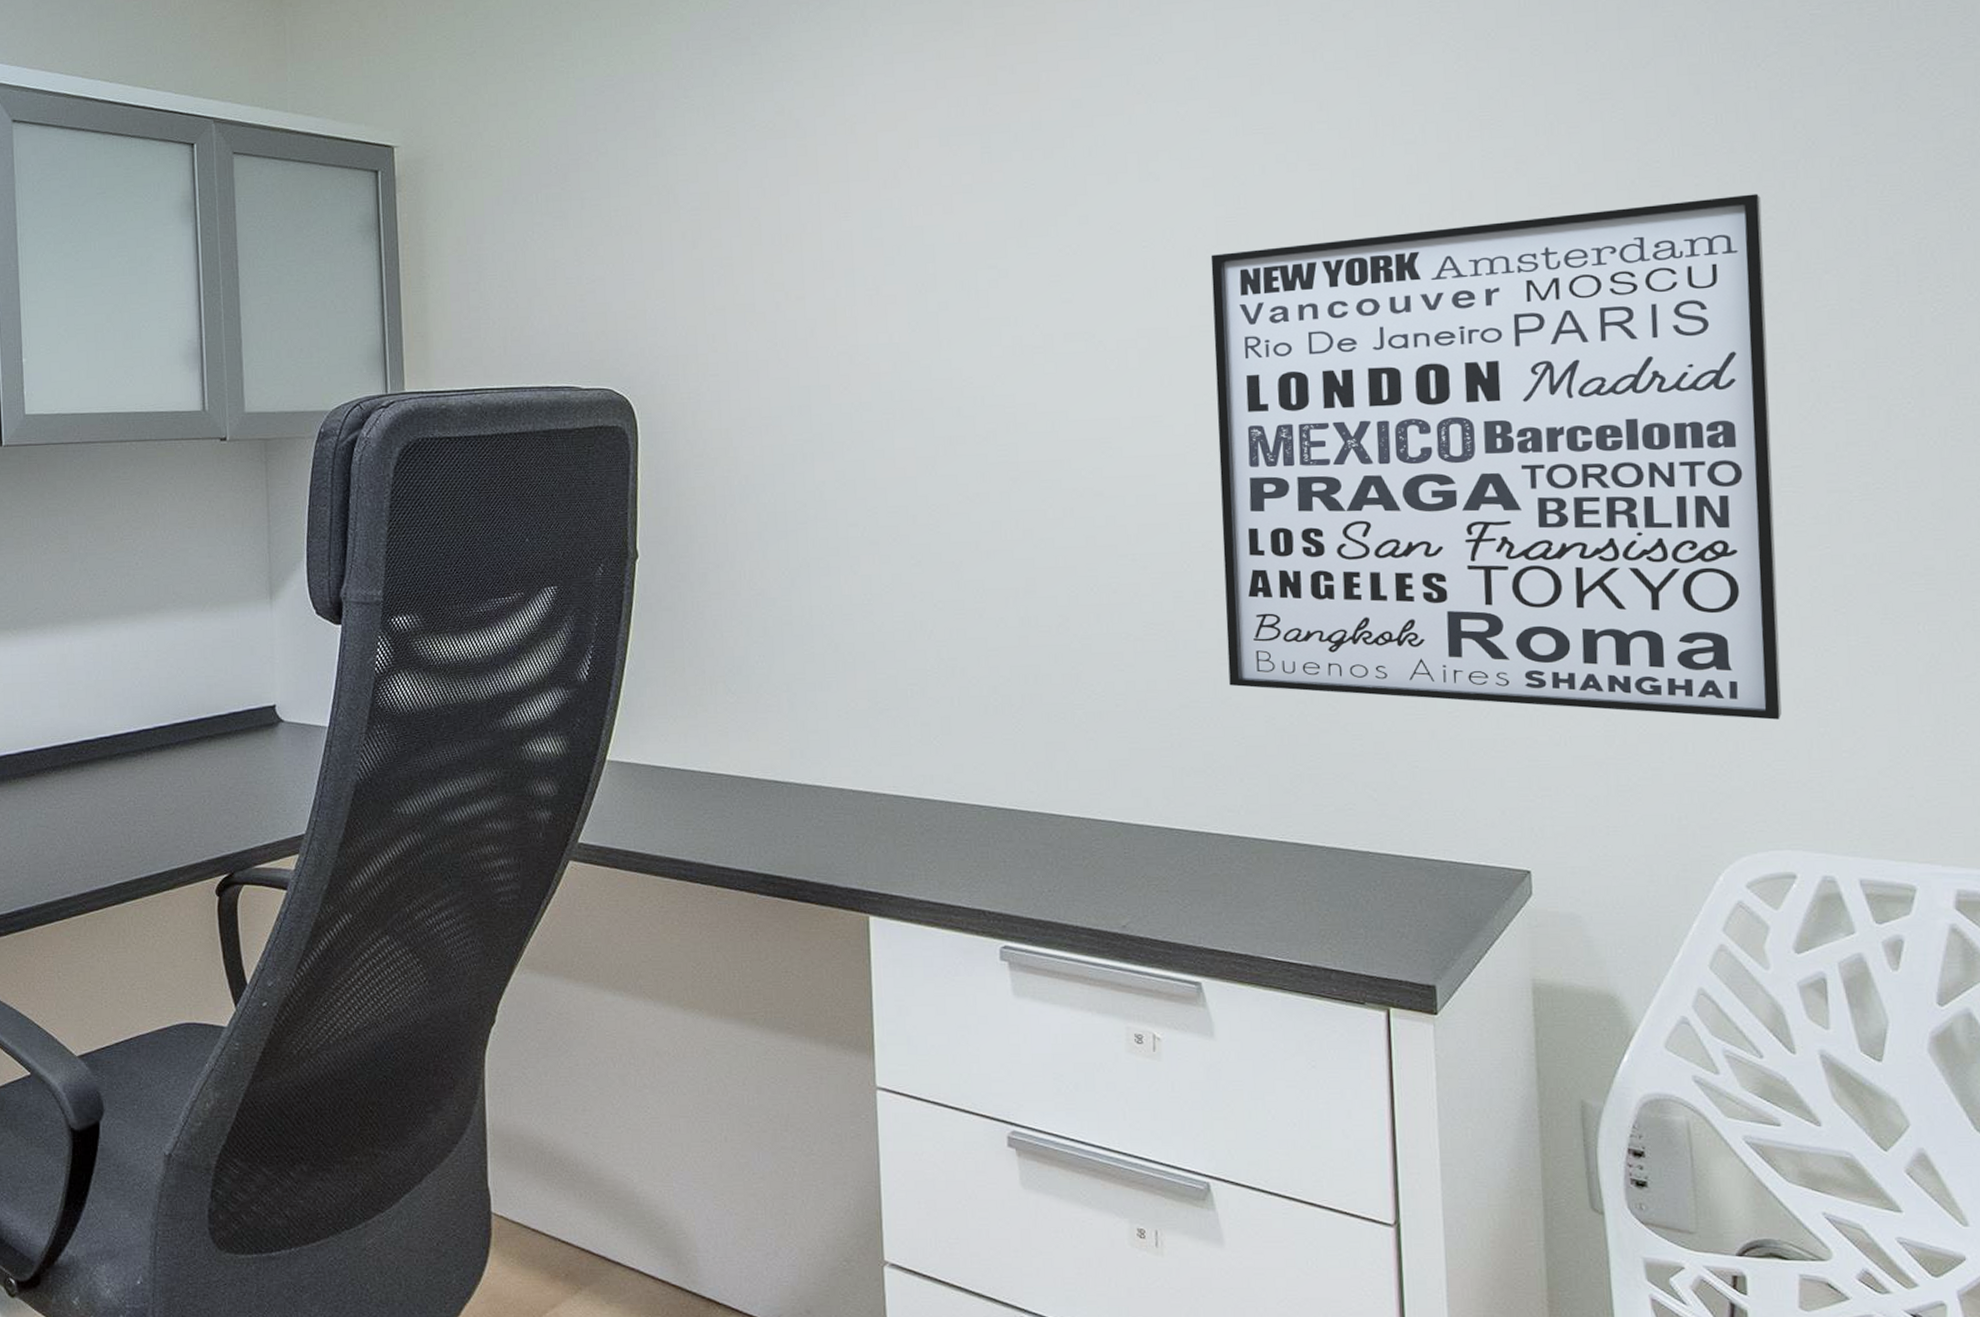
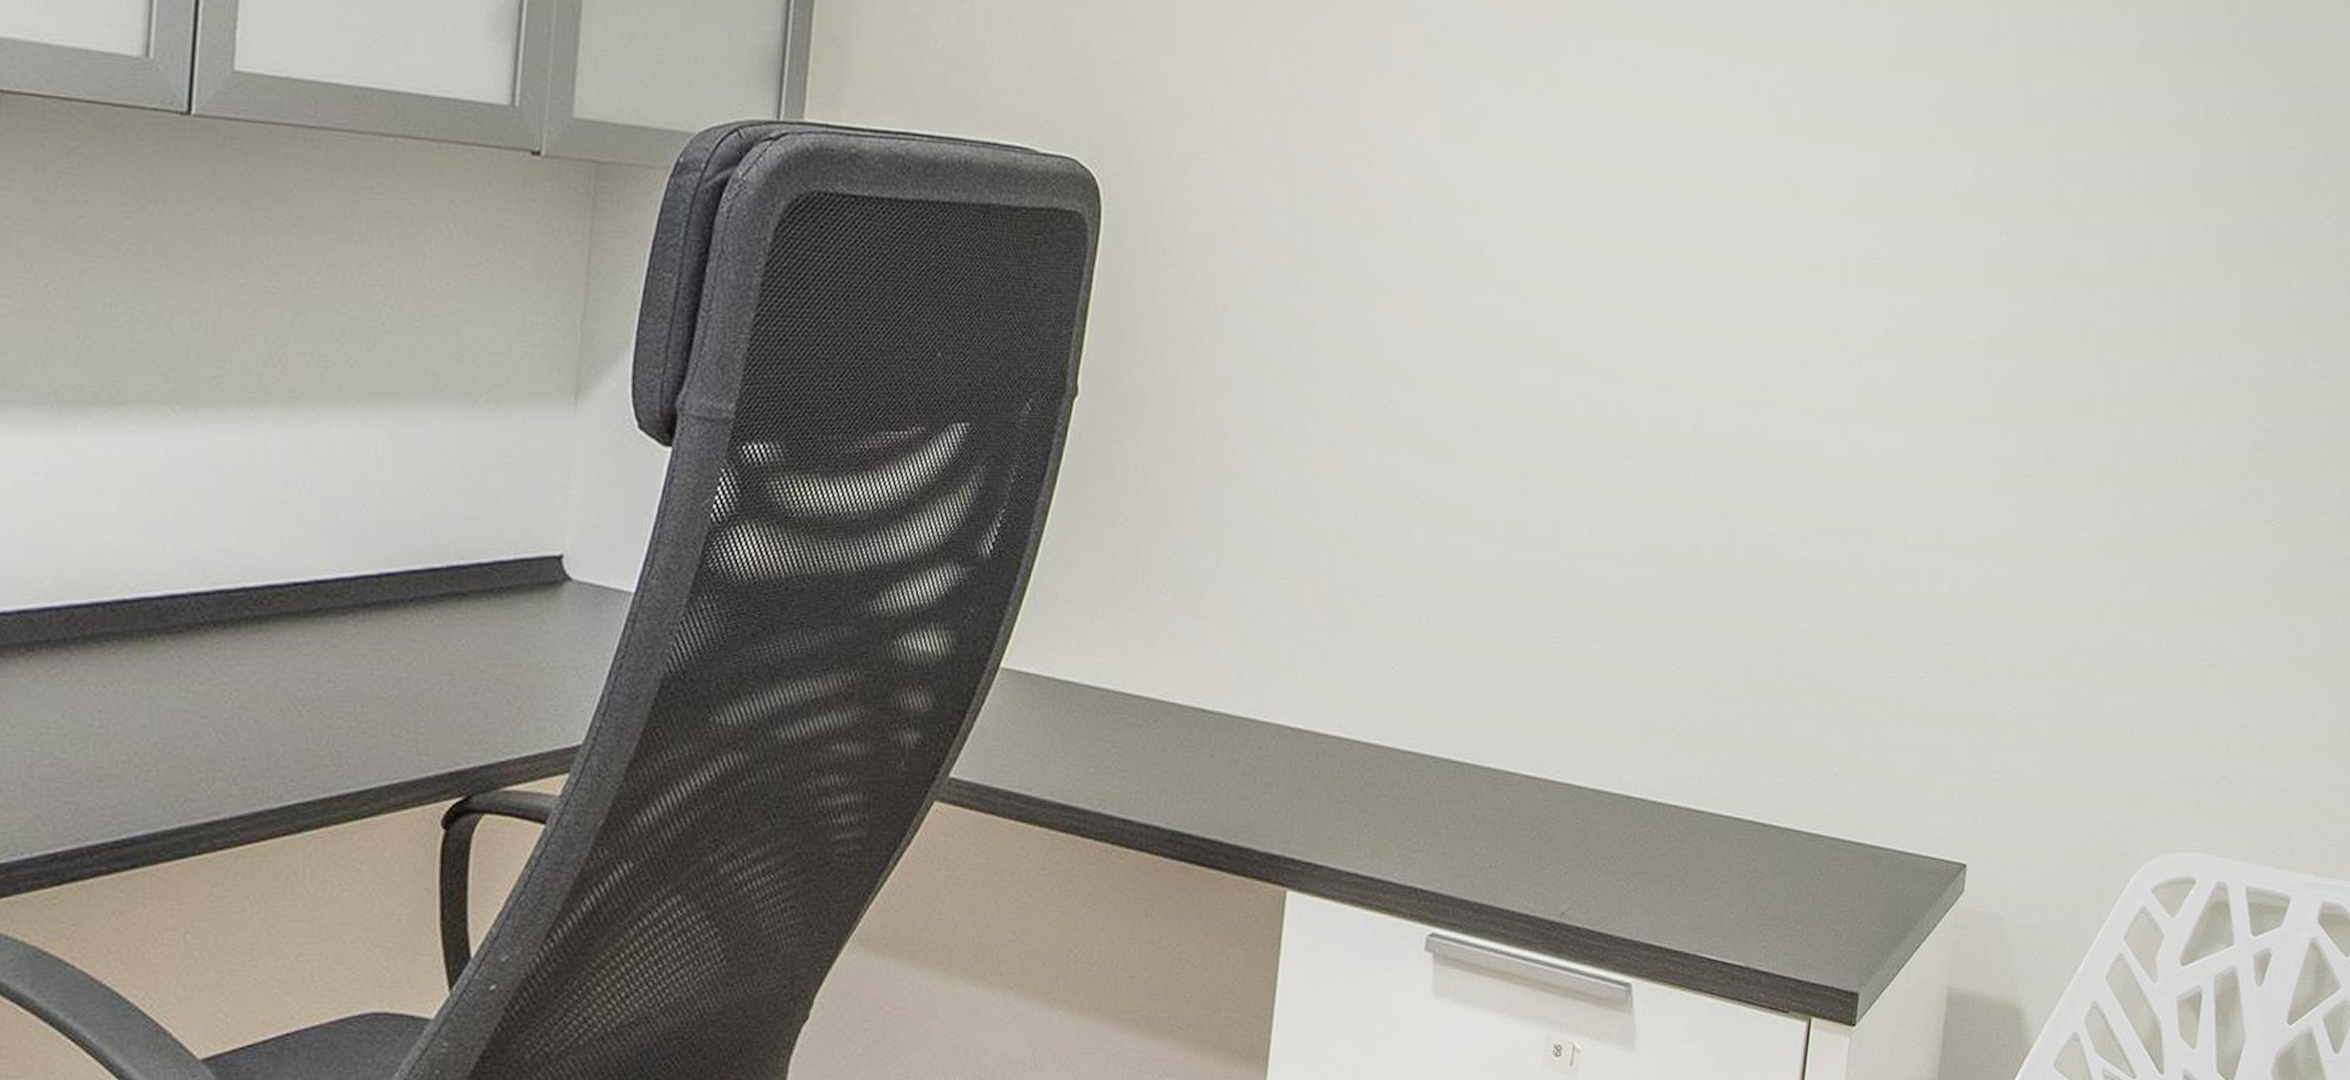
wall art: present [1210,194,1782,720] -> none [1714,96,2288,708]

